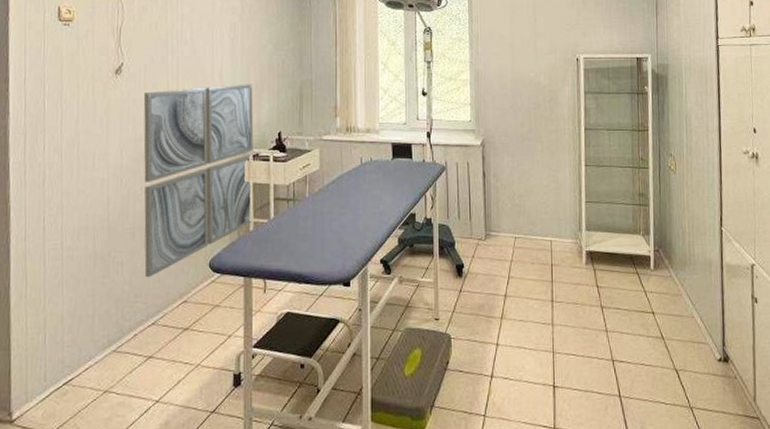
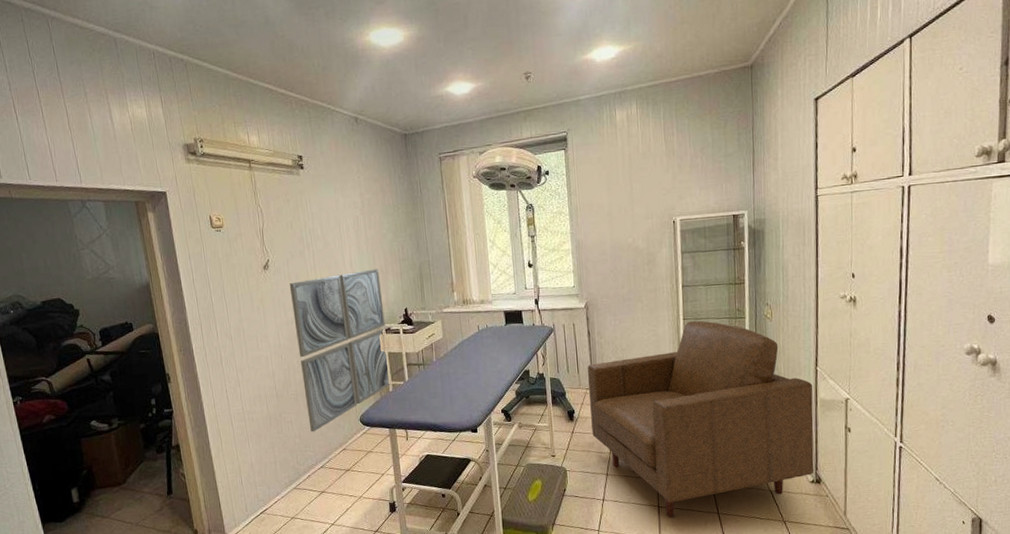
chair: none [481,168,722,401] -> present [587,321,814,518]

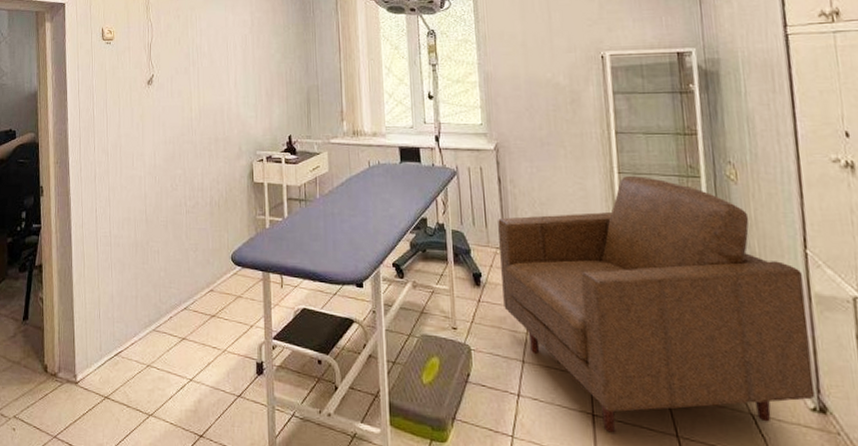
wall art: present [289,269,392,432] -> none [171,91,270,267]

